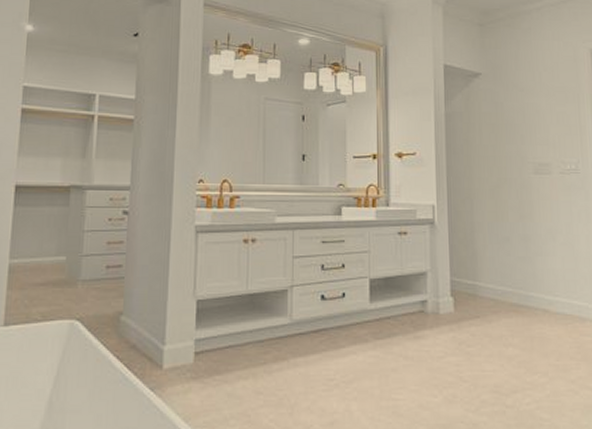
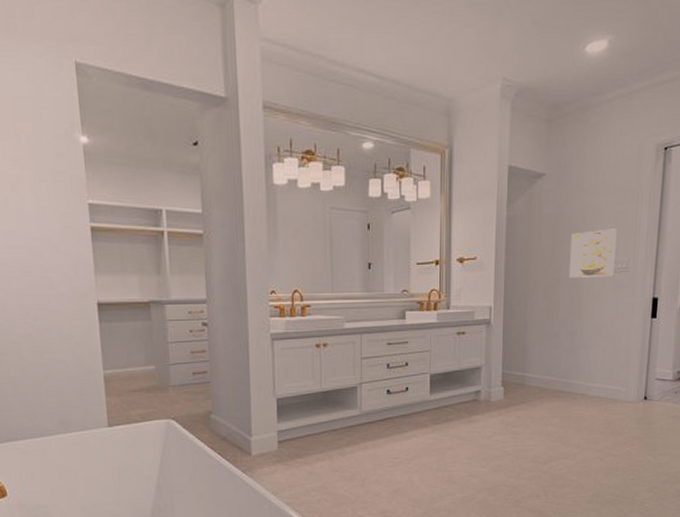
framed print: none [514,128,564,179] -> present [569,228,617,278]

